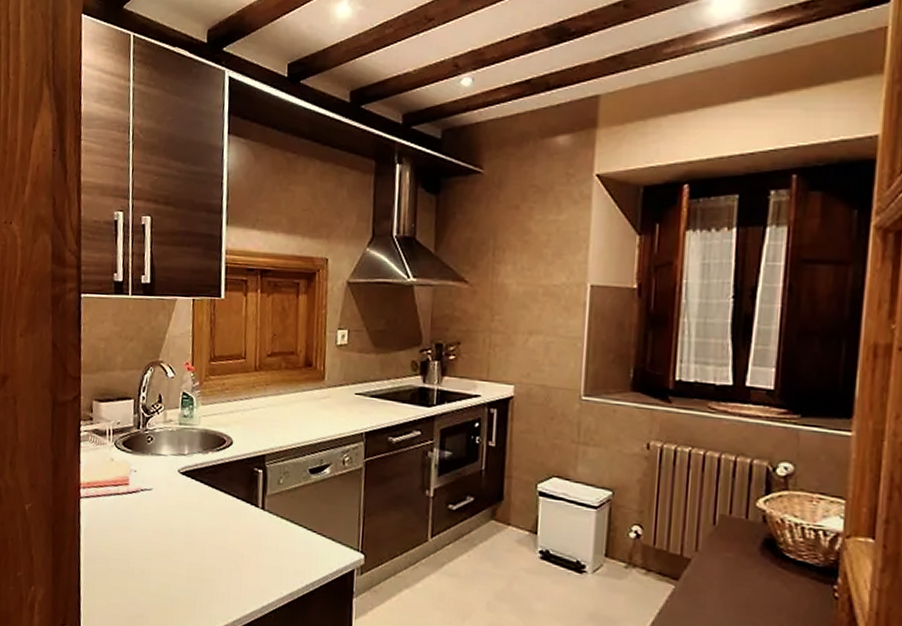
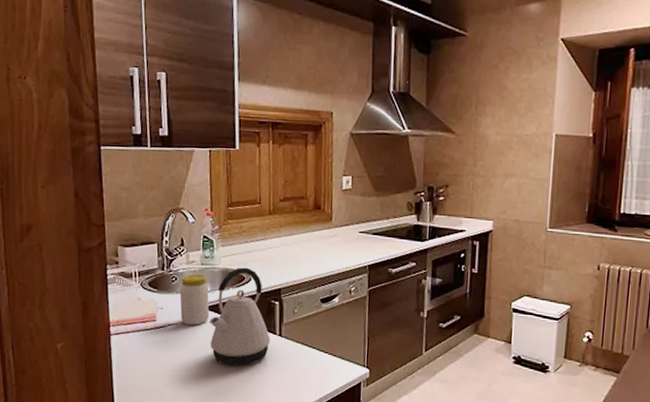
jar: none [154,434,187,492] -> present [179,274,210,325]
kettle: none [185,428,252,542] -> present [209,267,270,366]

